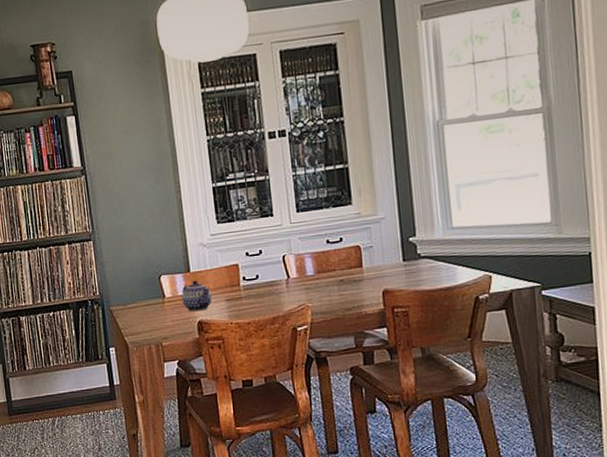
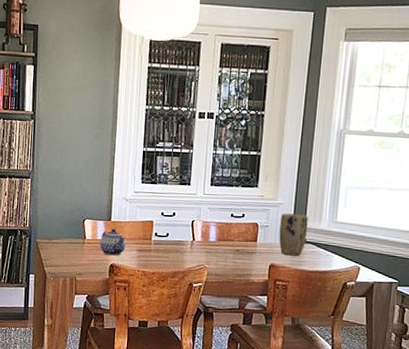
plant pot: none [385,226,421,276] -> present [279,213,308,256]

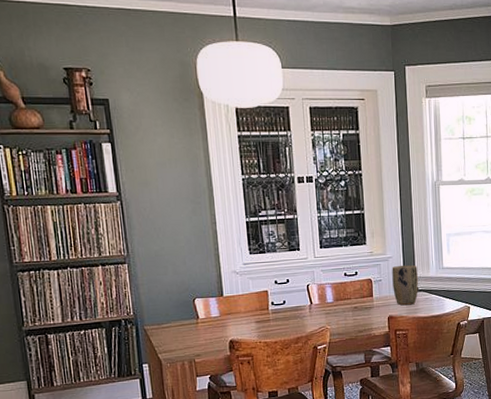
teapot: present [100,228,126,256] -> none [214,303,243,332]

